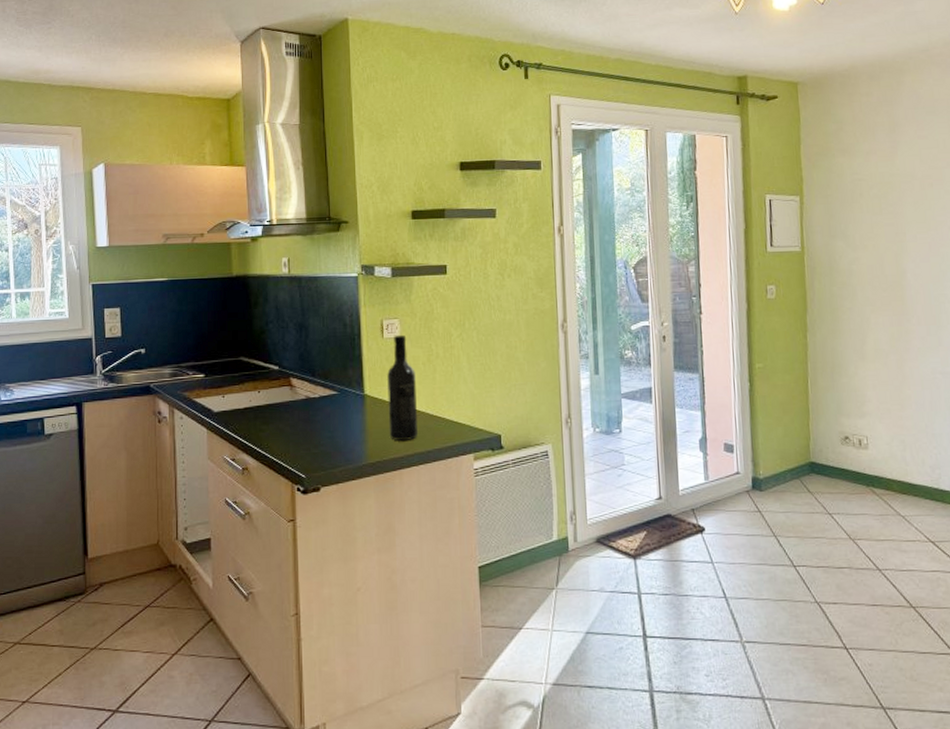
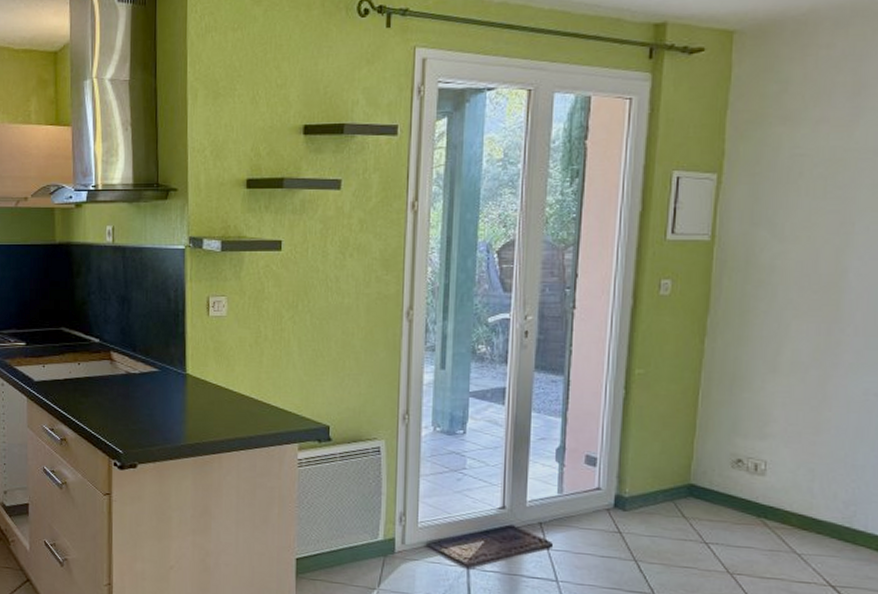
wine bottle: present [386,334,418,441] -> none [210,313,241,424]

